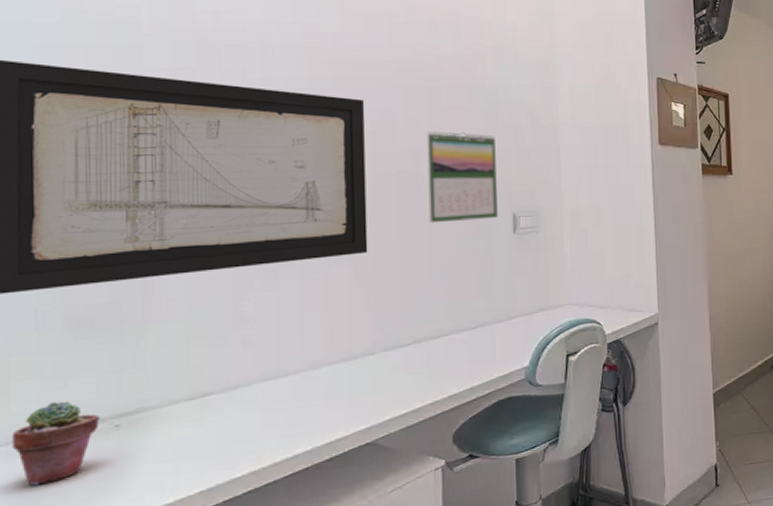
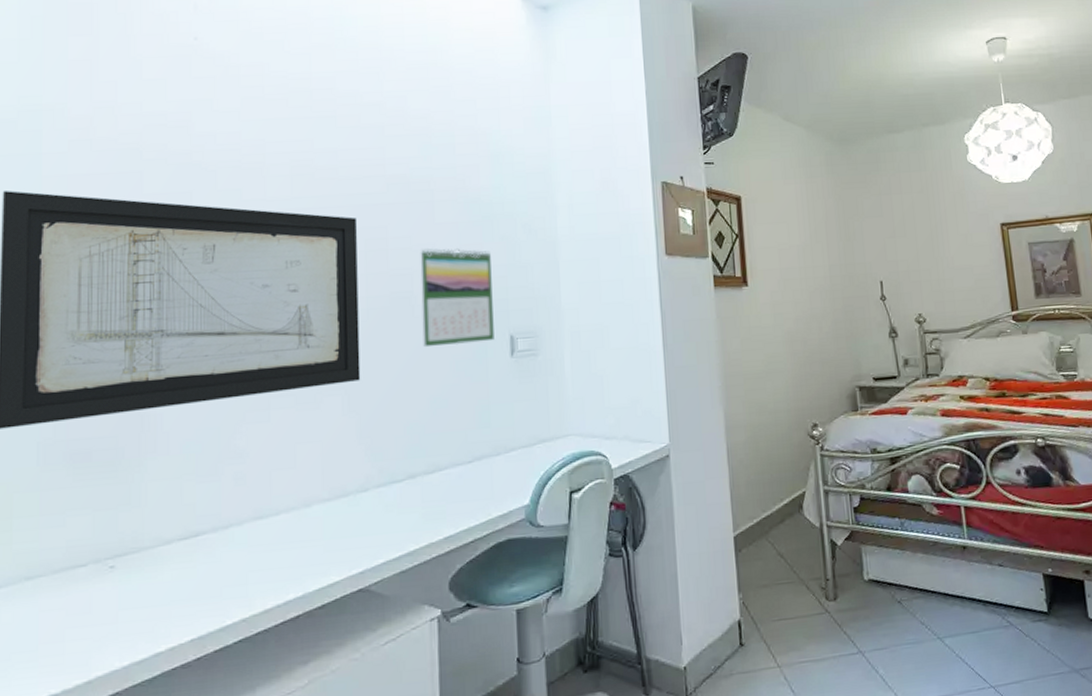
potted succulent: present [12,401,100,486] -> none [12,540,95,630]

